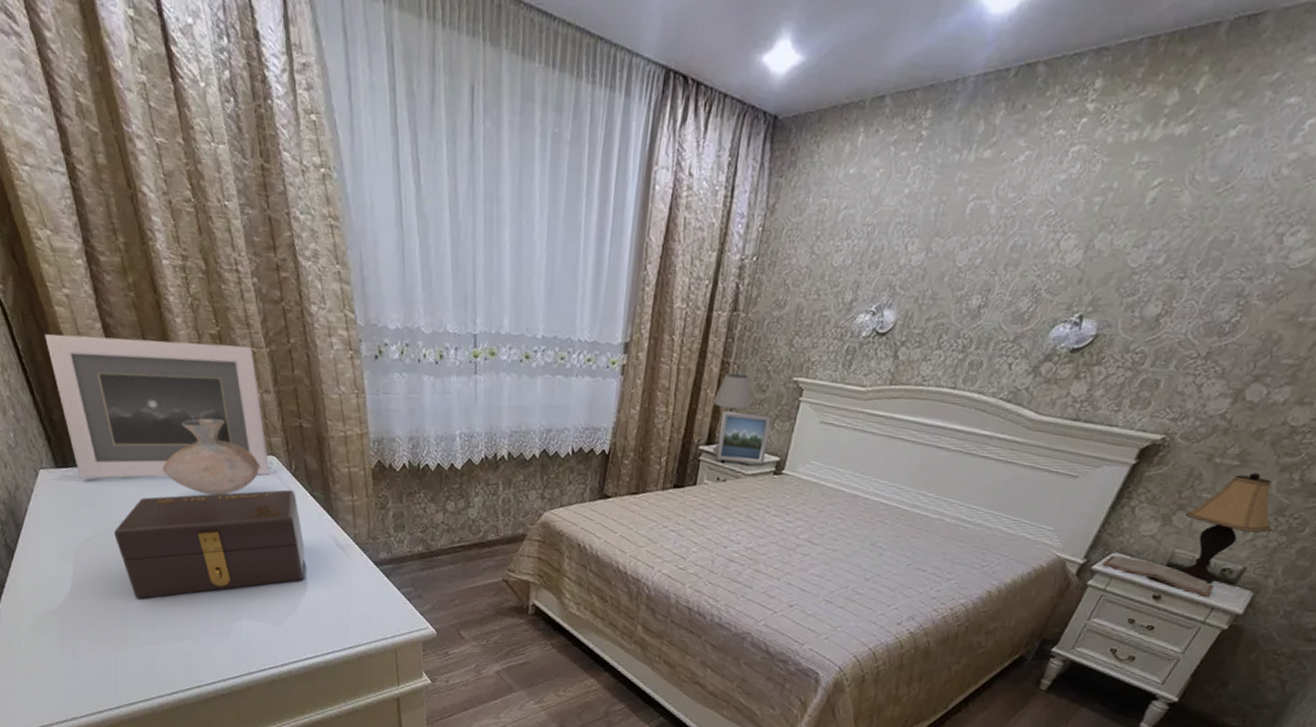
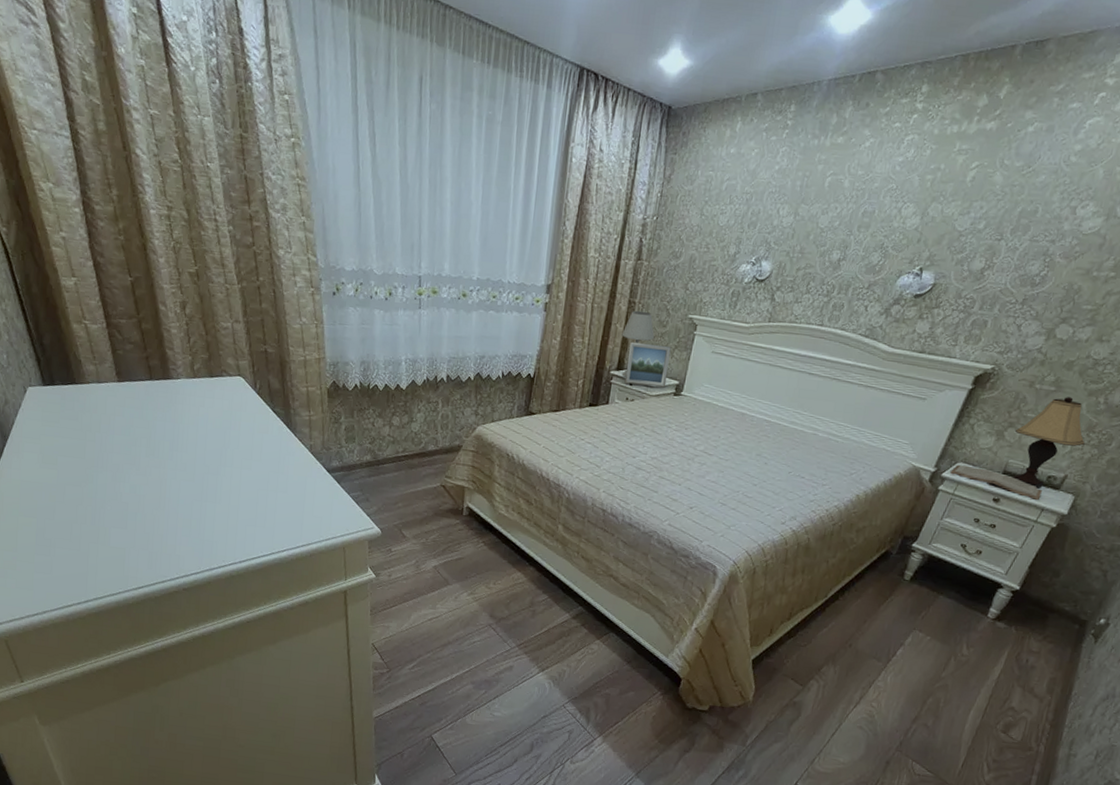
picture frame: present [45,334,271,479] -> none [41,270,238,396]
jewelry box: present [113,489,305,599] -> none [92,406,266,503]
vase: present [163,418,260,496] -> none [140,343,229,411]

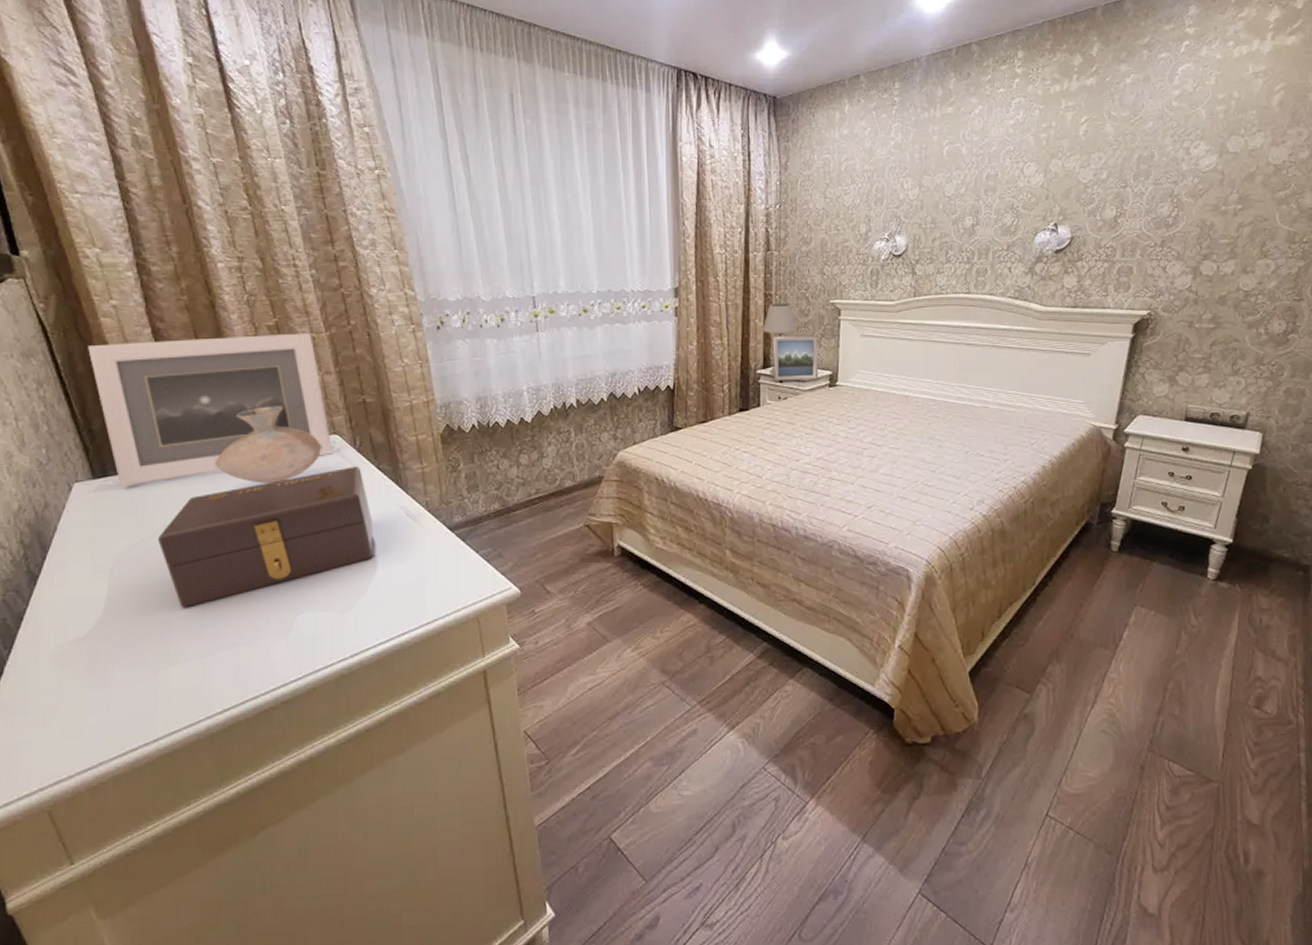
picture frame: none [41,270,238,396] -> present [88,332,334,486]
jewelry box: none [92,406,266,503] -> present [157,466,373,608]
vase: none [140,343,229,411] -> present [215,406,322,483]
book: present [950,464,1042,500] -> none [1132,417,1229,443]
lamp: present [1011,397,1085,489] -> none [1186,332,1258,431]

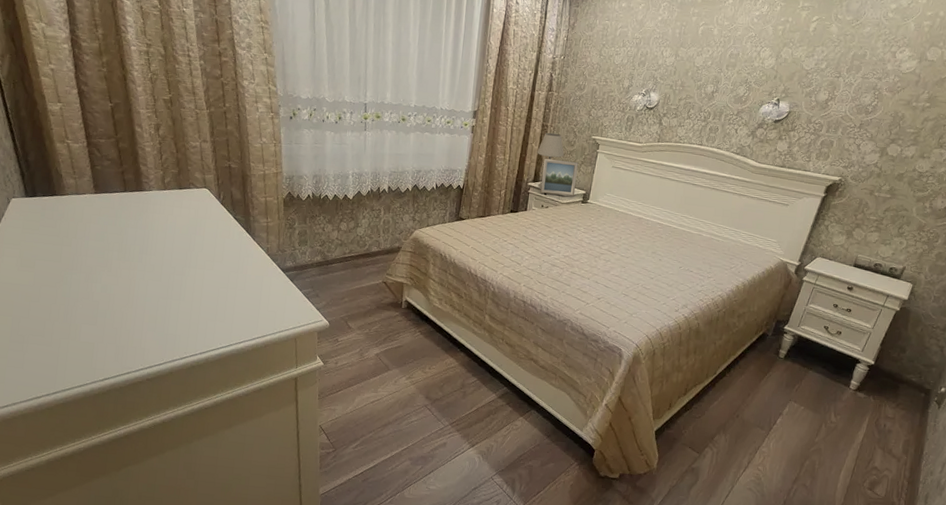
picture frame: present [88,332,334,486] -> none [30,97,203,206]
jewelry box: present [157,466,373,608] -> none [68,214,227,301]
vase: present [215,406,322,483] -> none [115,160,195,219]

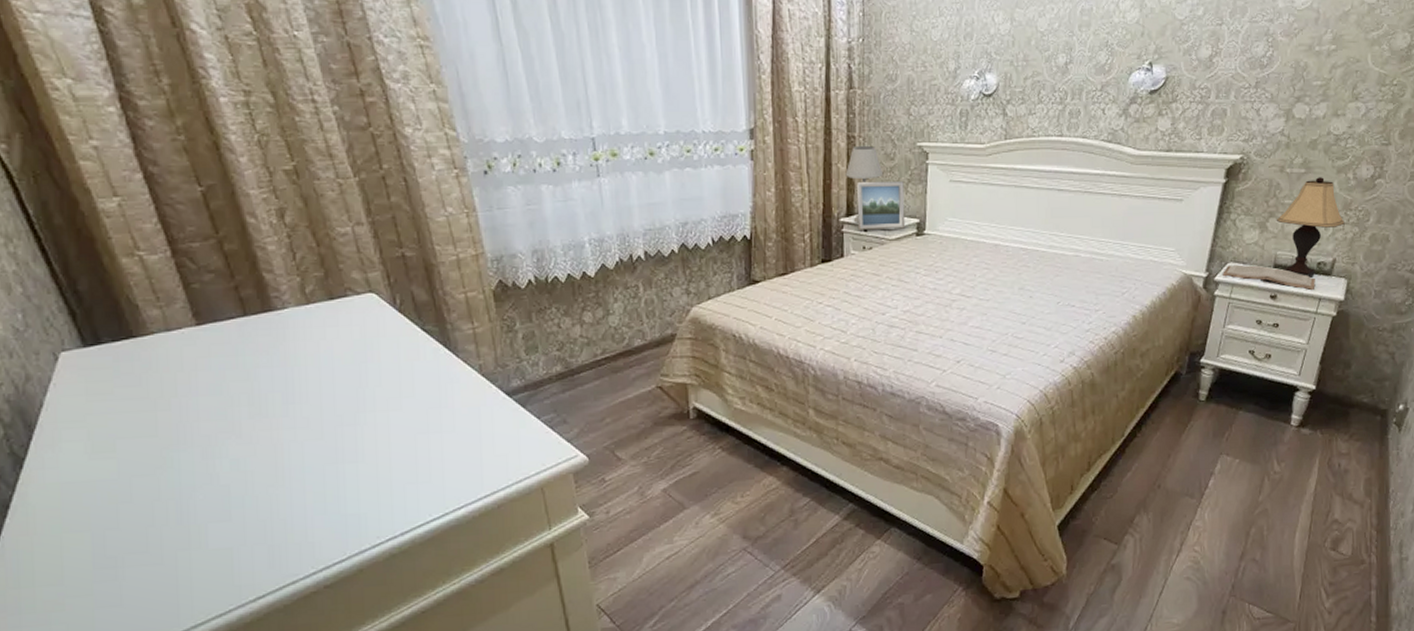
book: none [812,259,886,288] -> present [1223,264,1315,290]
lamp: none [861,202,917,278] -> present [1276,177,1345,278]

